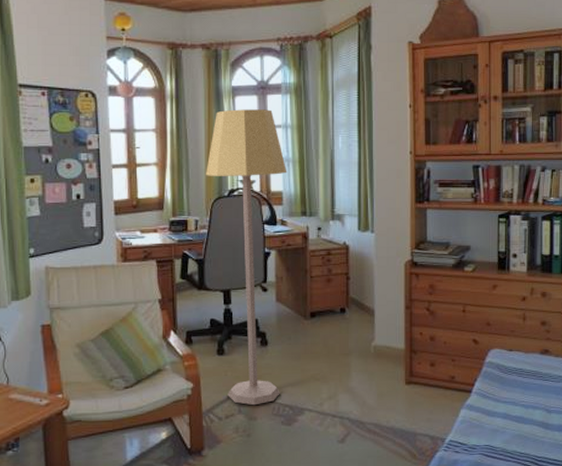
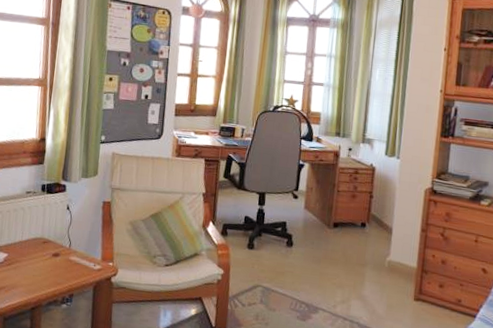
lamp: present [206,109,287,406] -> none [252,36,327,298]

